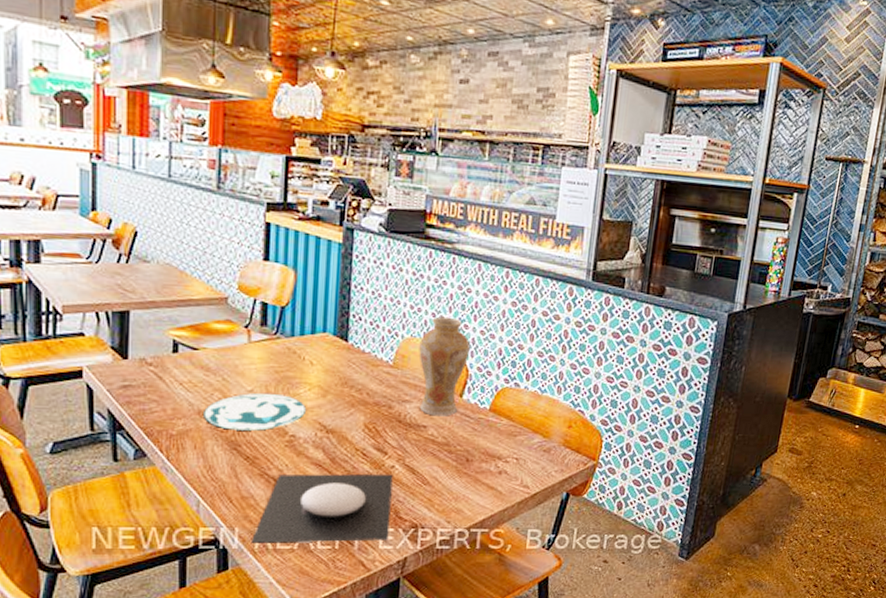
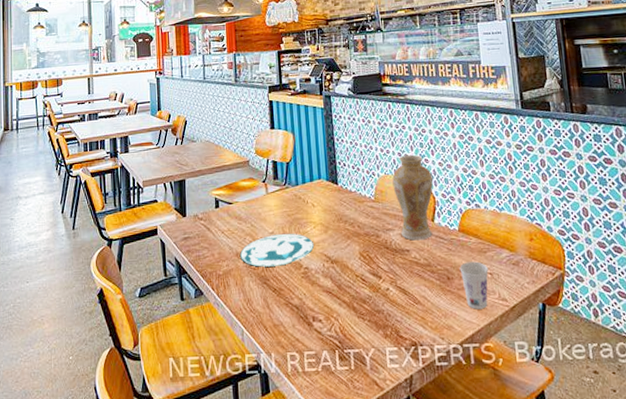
plate: present [250,473,393,543] -> none [284,296,394,367]
cup: none [482,444,515,495] -> present [459,261,489,309]

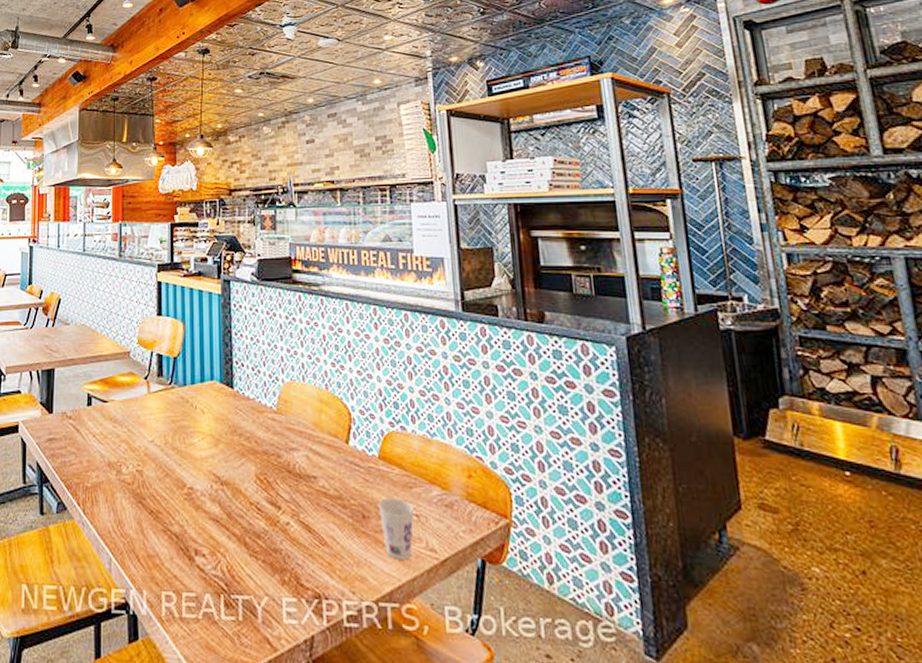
plate: present [240,233,314,267] -> none [113,443,200,483]
vase: present [392,154,433,241] -> none [299,358,349,466]

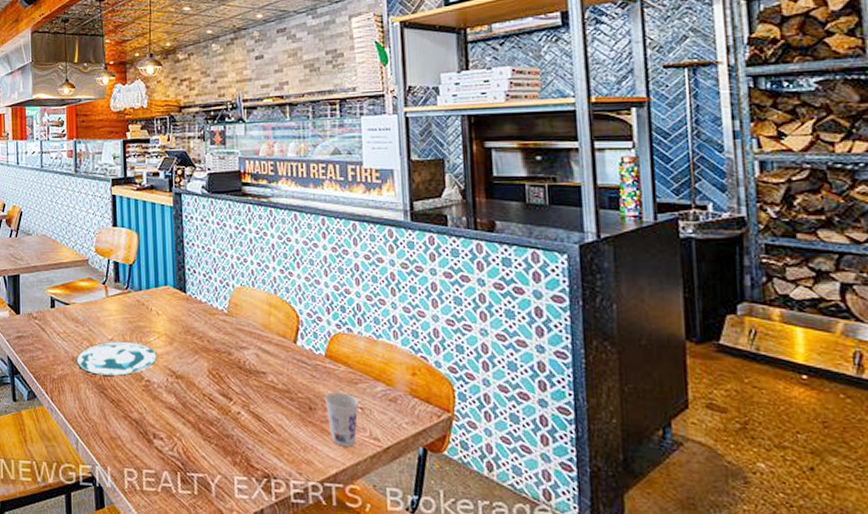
plate: none [113,443,200,483] -> present [76,341,157,376]

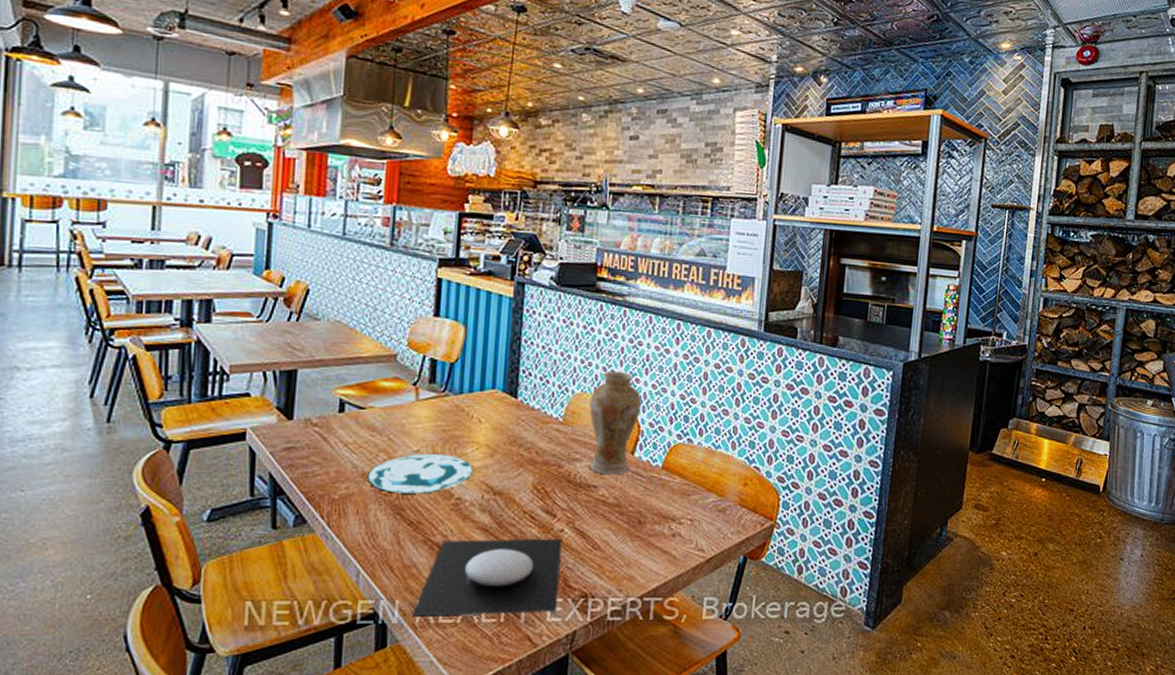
plate: none [121,417,243,489] -> present [411,538,562,617]
vase: none [249,265,297,363] -> present [589,370,641,475]
cup: present [324,392,359,447] -> none [655,505,689,559]

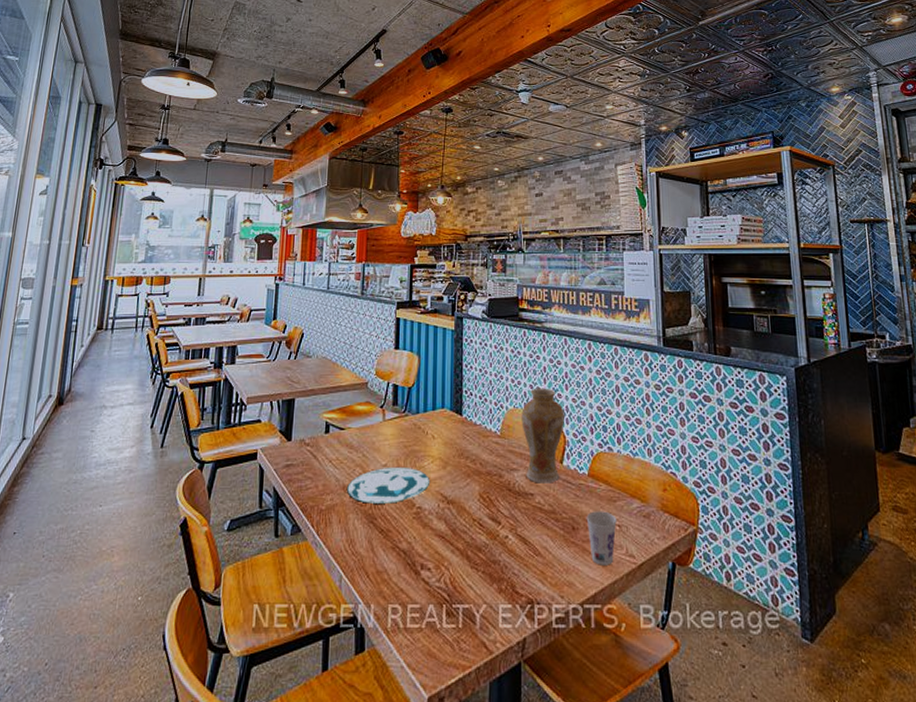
plate: present [411,538,562,617] -> none [384,544,507,621]
cup: none [655,505,689,559] -> present [586,511,617,565]

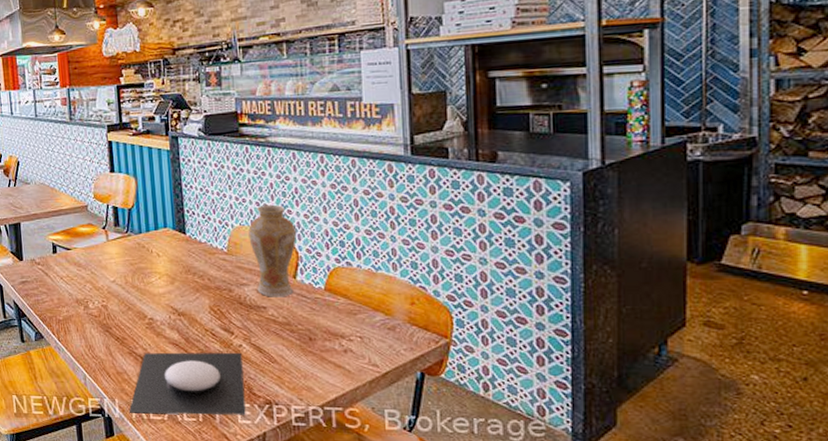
plate: present [347,466,429,504] -> none [80,282,159,315]
plate: none [384,544,507,621] -> present [128,352,246,415]
cup: present [586,511,617,565] -> none [324,323,358,373]

